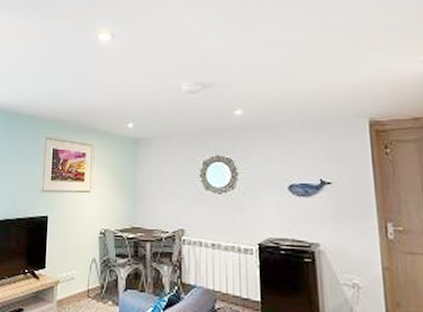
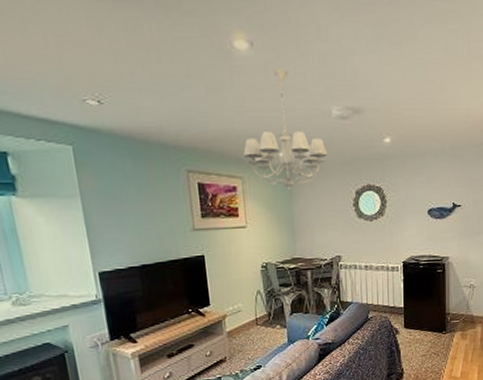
chandelier: none [96,52,175,159] -> present [243,67,327,191]

